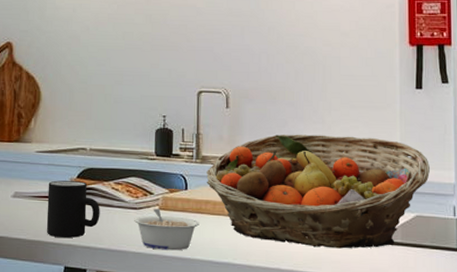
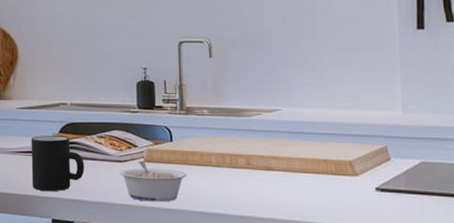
fruit basket: present [206,134,430,249] -> none [192,81,435,198]

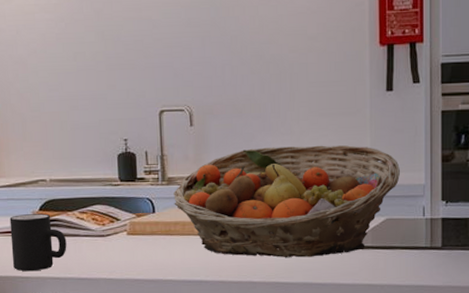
legume: present [118,160,187,202] -> none [101,234,170,274]
fruit basket: none [192,81,435,198] -> present [173,145,400,258]

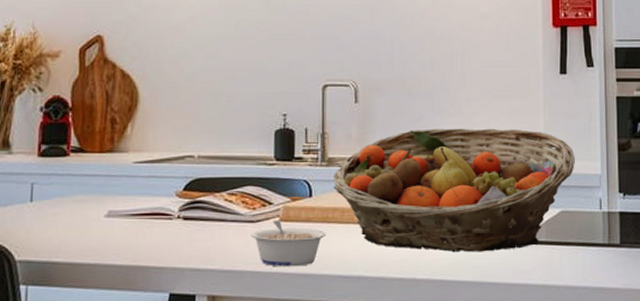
mug: present [9,213,67,272] -> none [147,194,211,261]
legume: none [101,234,170,274] -> present [250,220,326,267]

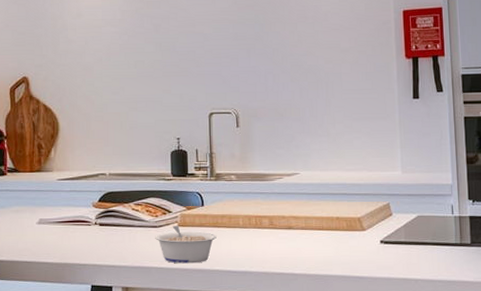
fruit basket: present [333,128,575,252] -> none [221,146,429,251]

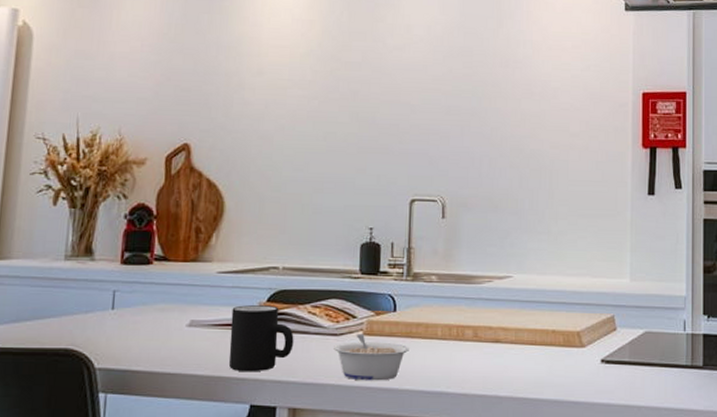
mug: none [71,205,122,259] -> present [228,305,294,372]

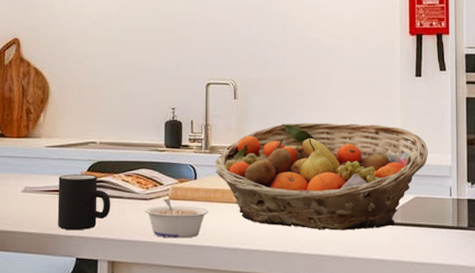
fruit basket: none [418,246,660,371] -> present [215,123,428,231]

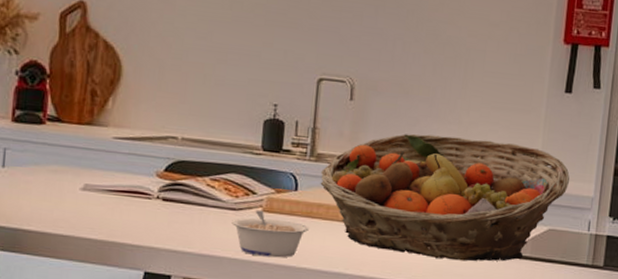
mug: present [57,174,111,231] -> none [123,173,191,240]

